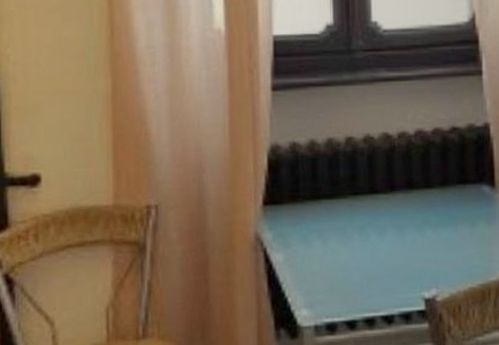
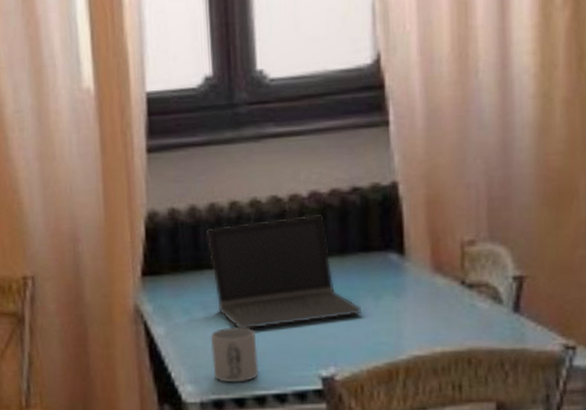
laptop computer: none [325,151,459,255] -> present [207,215,362,329]
mug: none [325,253,369,306] -> present [211,327,259,383]

